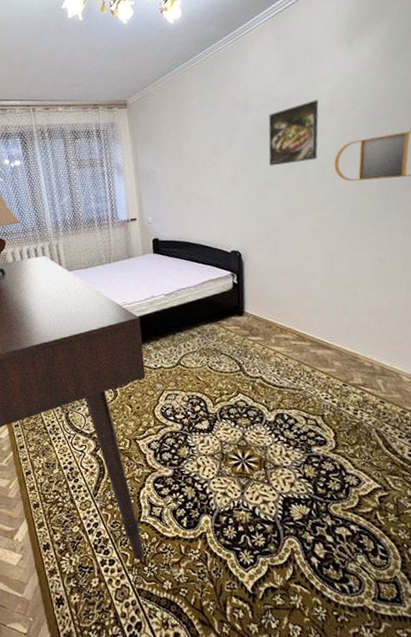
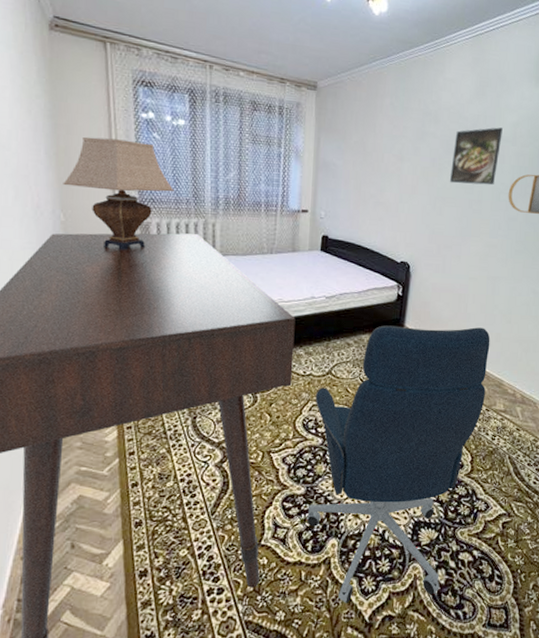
office chair: none [168,303,340,575] -> present [307,325,490,603]

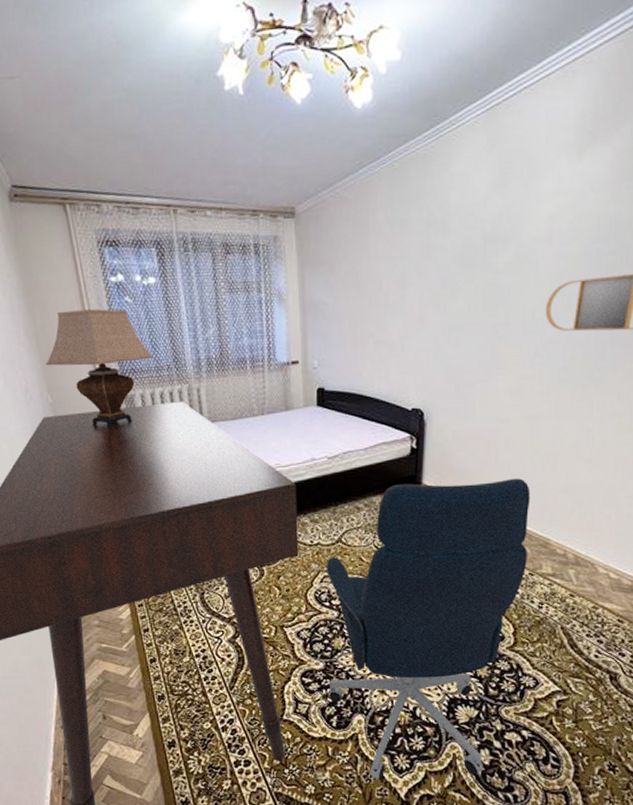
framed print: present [450,127,503,185] -> none [467,224,534,306]

